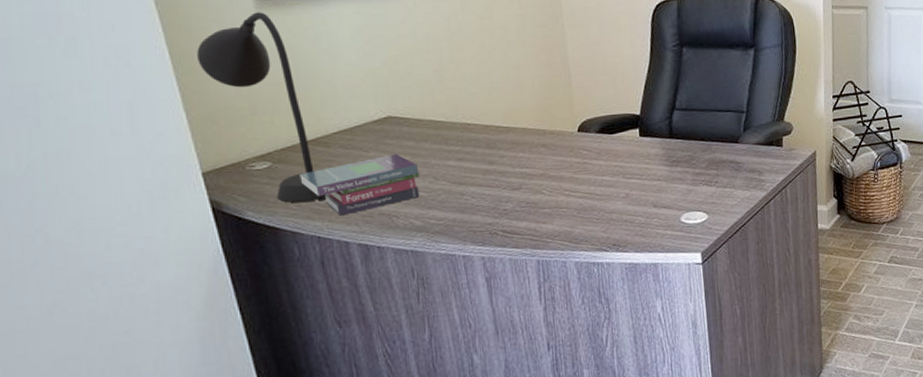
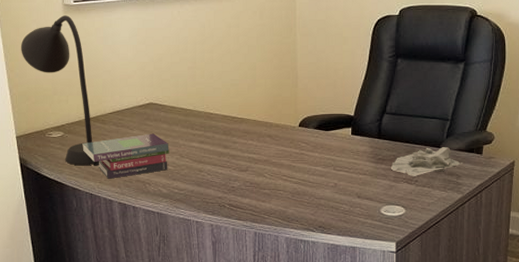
tissue: none [686,142,764,177] -> present [390,147,463,176]

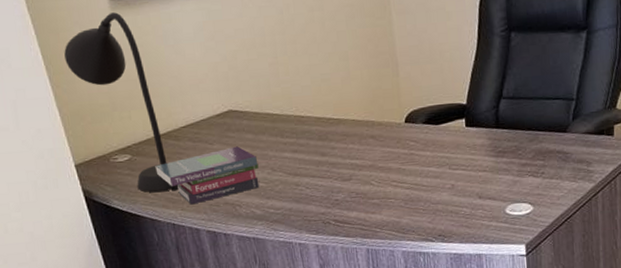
tissue: present [390,147,463,176] -> none [512,131,593,168]

